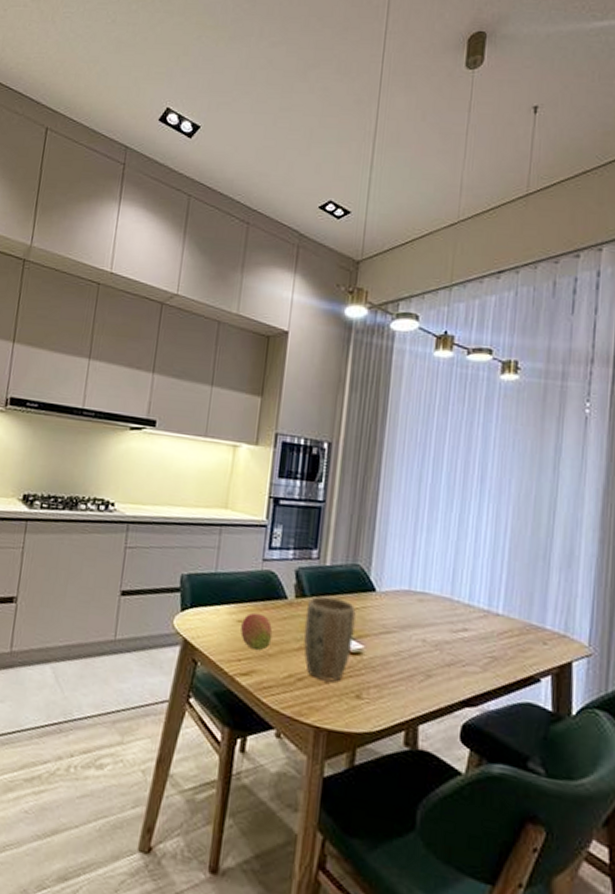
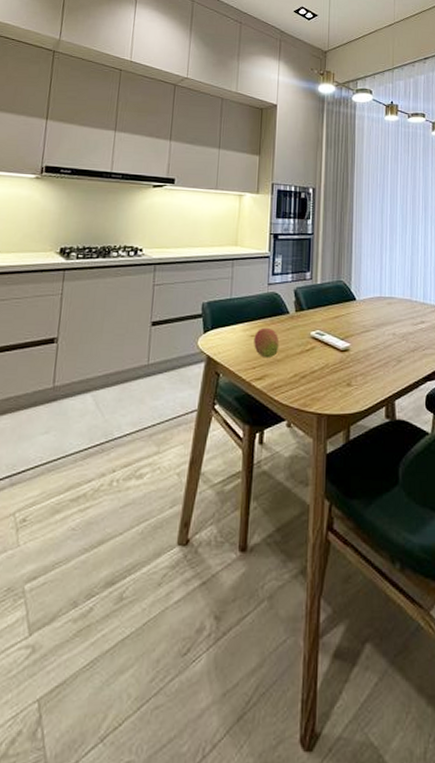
plant pot: present [303,595,356,682] -> none [304,308,342,375]

